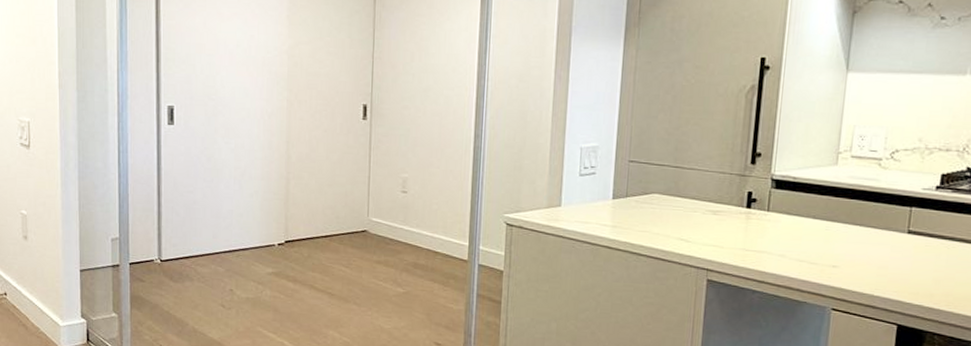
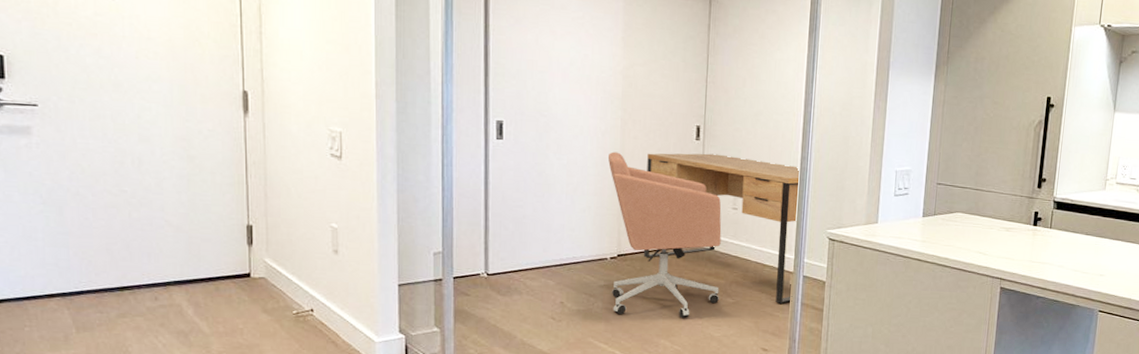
office chair: none [275,134,391,308] -> present [608,151,722,318]
desk: none [310,133,472,295] -> present [643,153,799,304]

